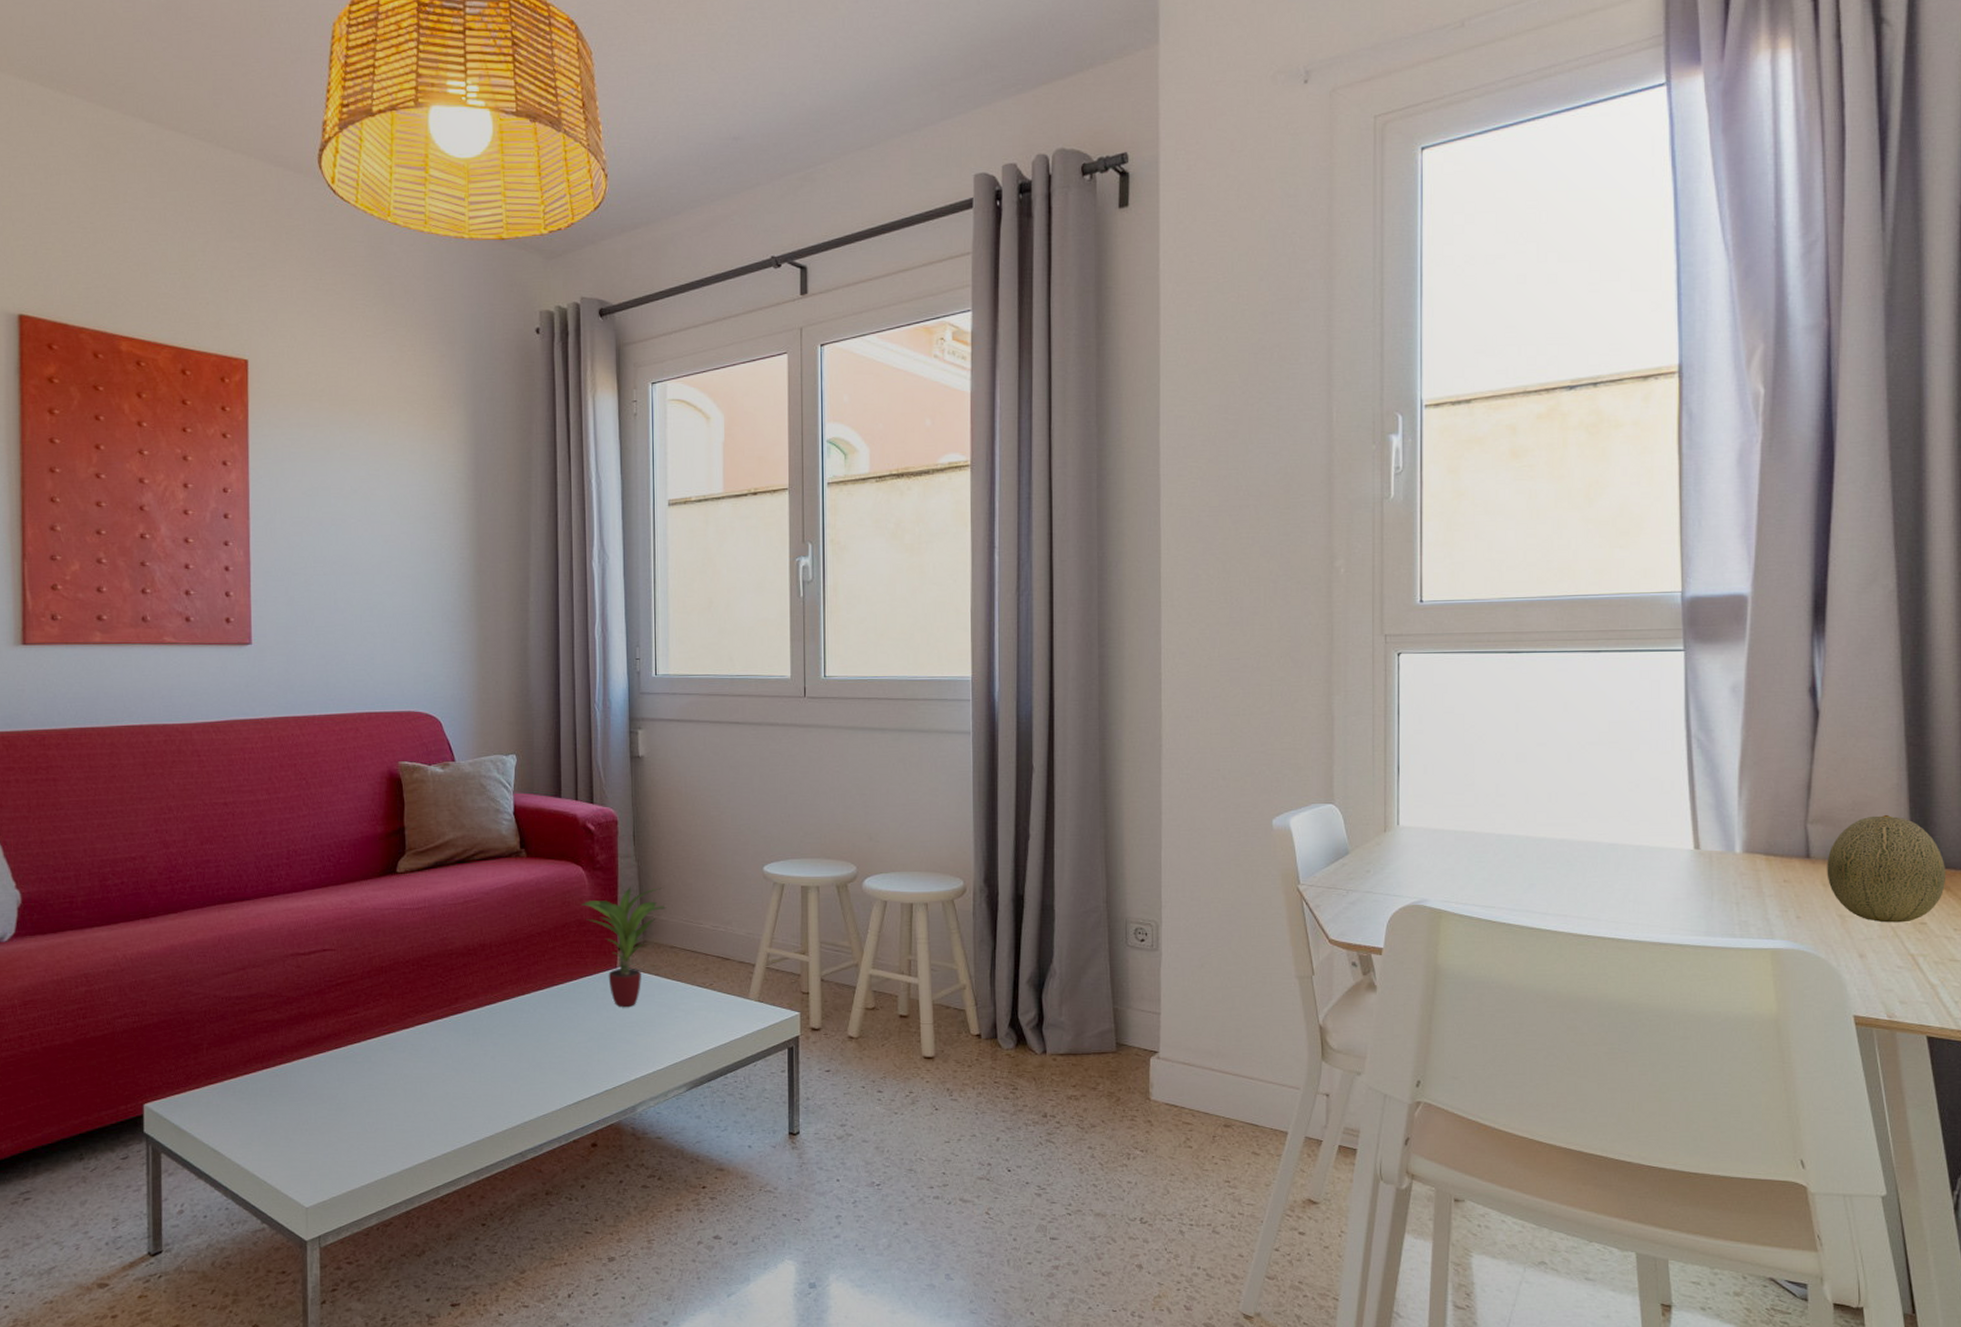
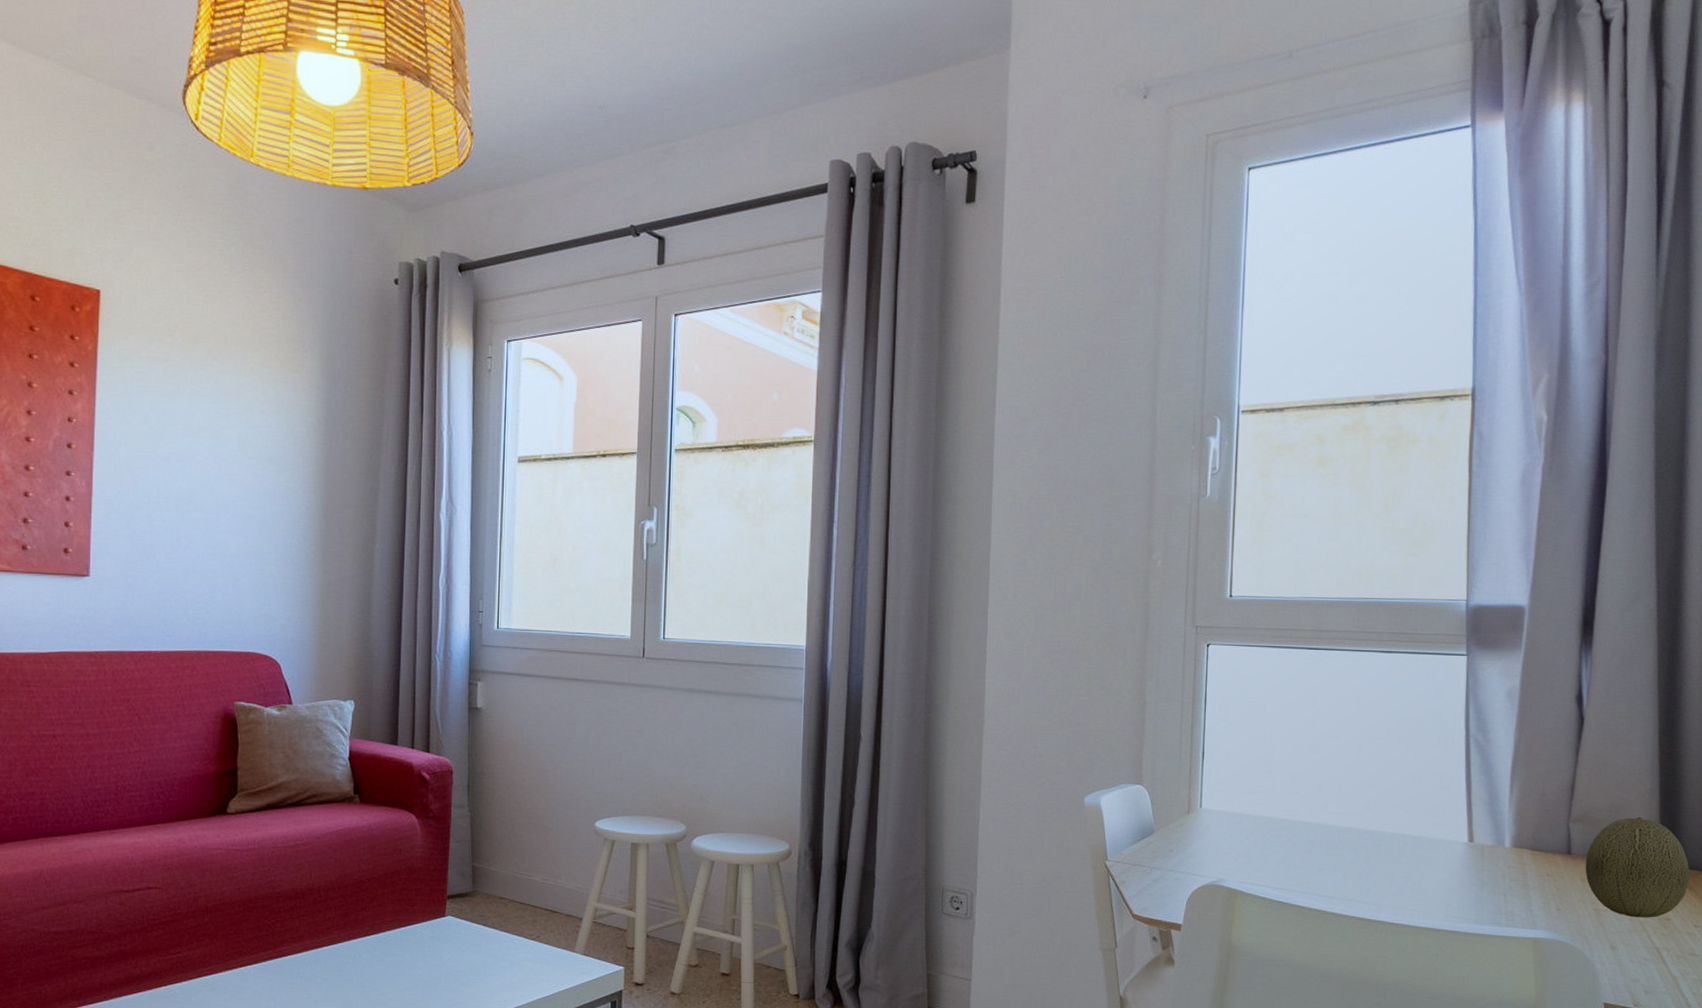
potted plant: present [581,887,667,1007] -> none [412,837,498,956]

